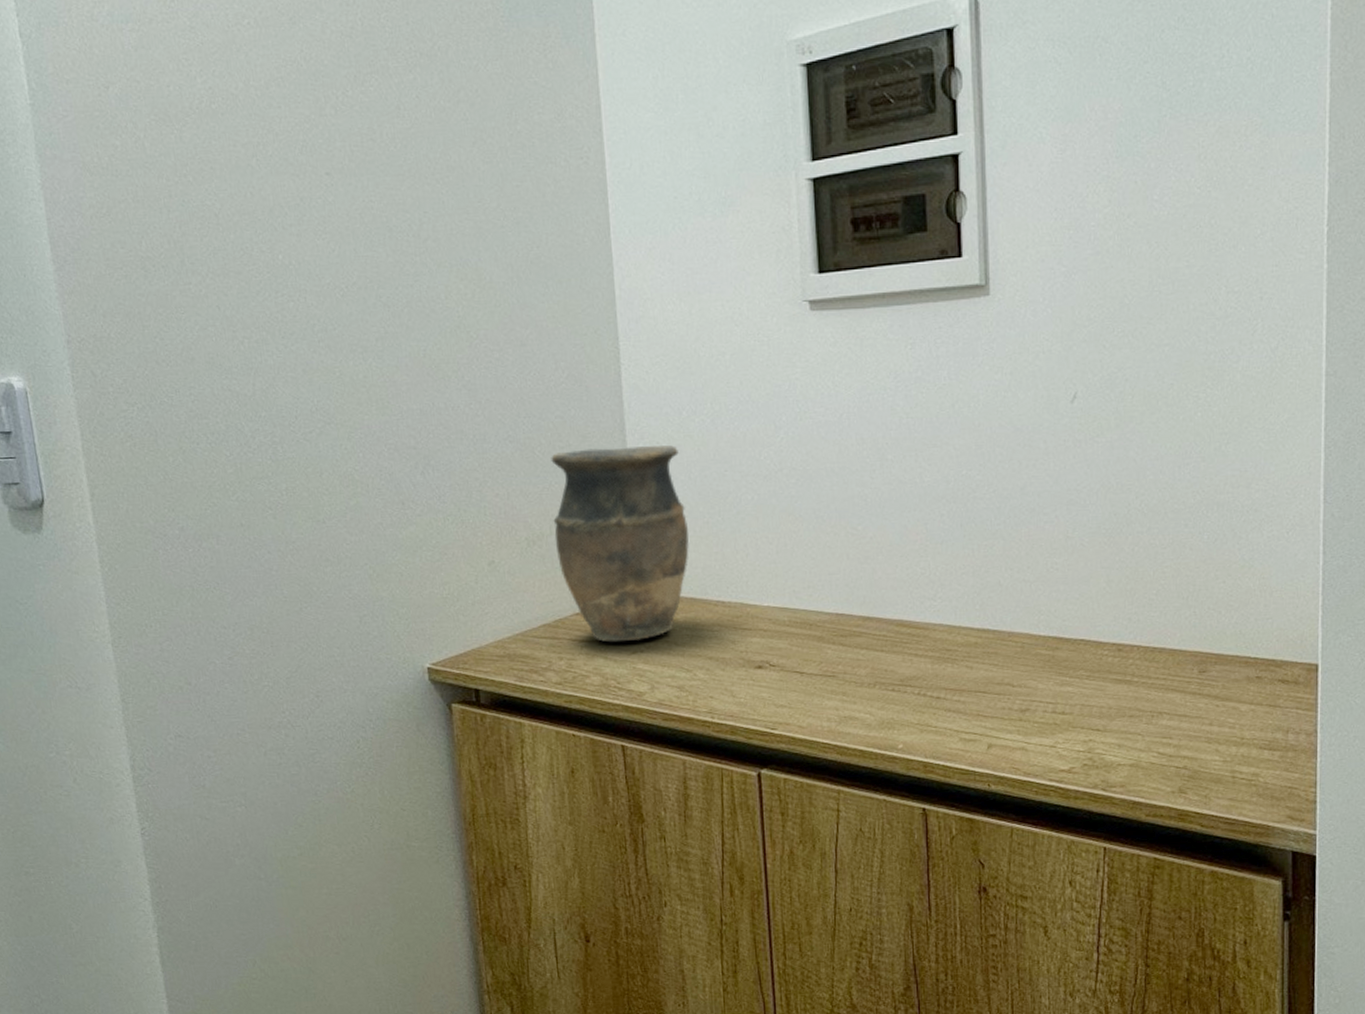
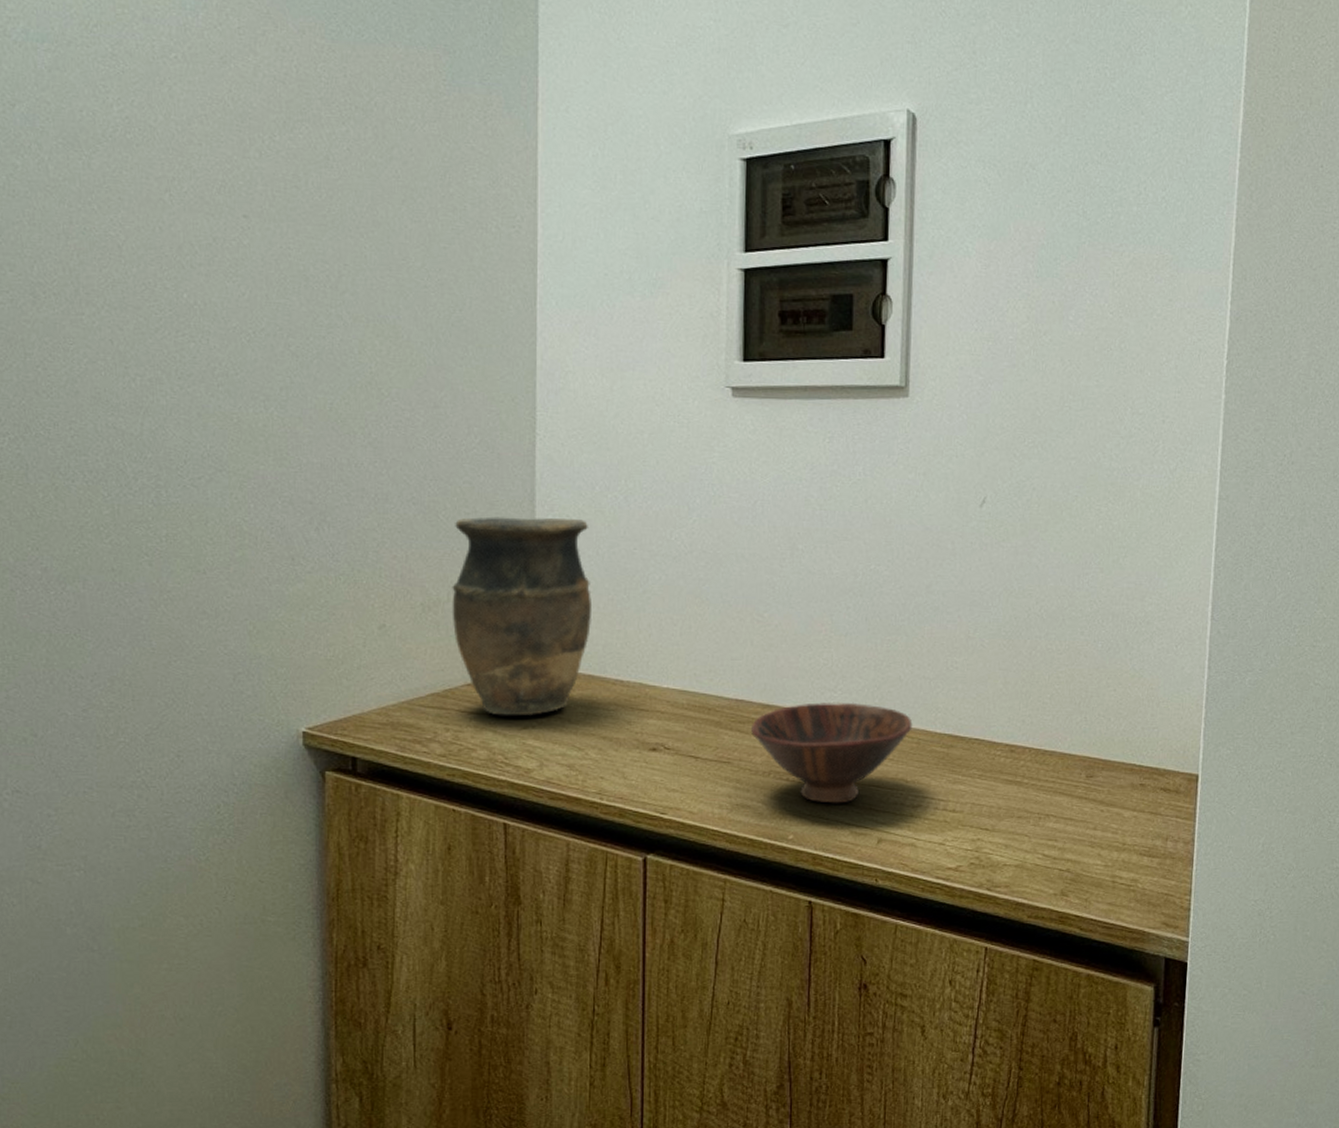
bowl: none [854,609,1016,712] -> present [751,702,913,804]

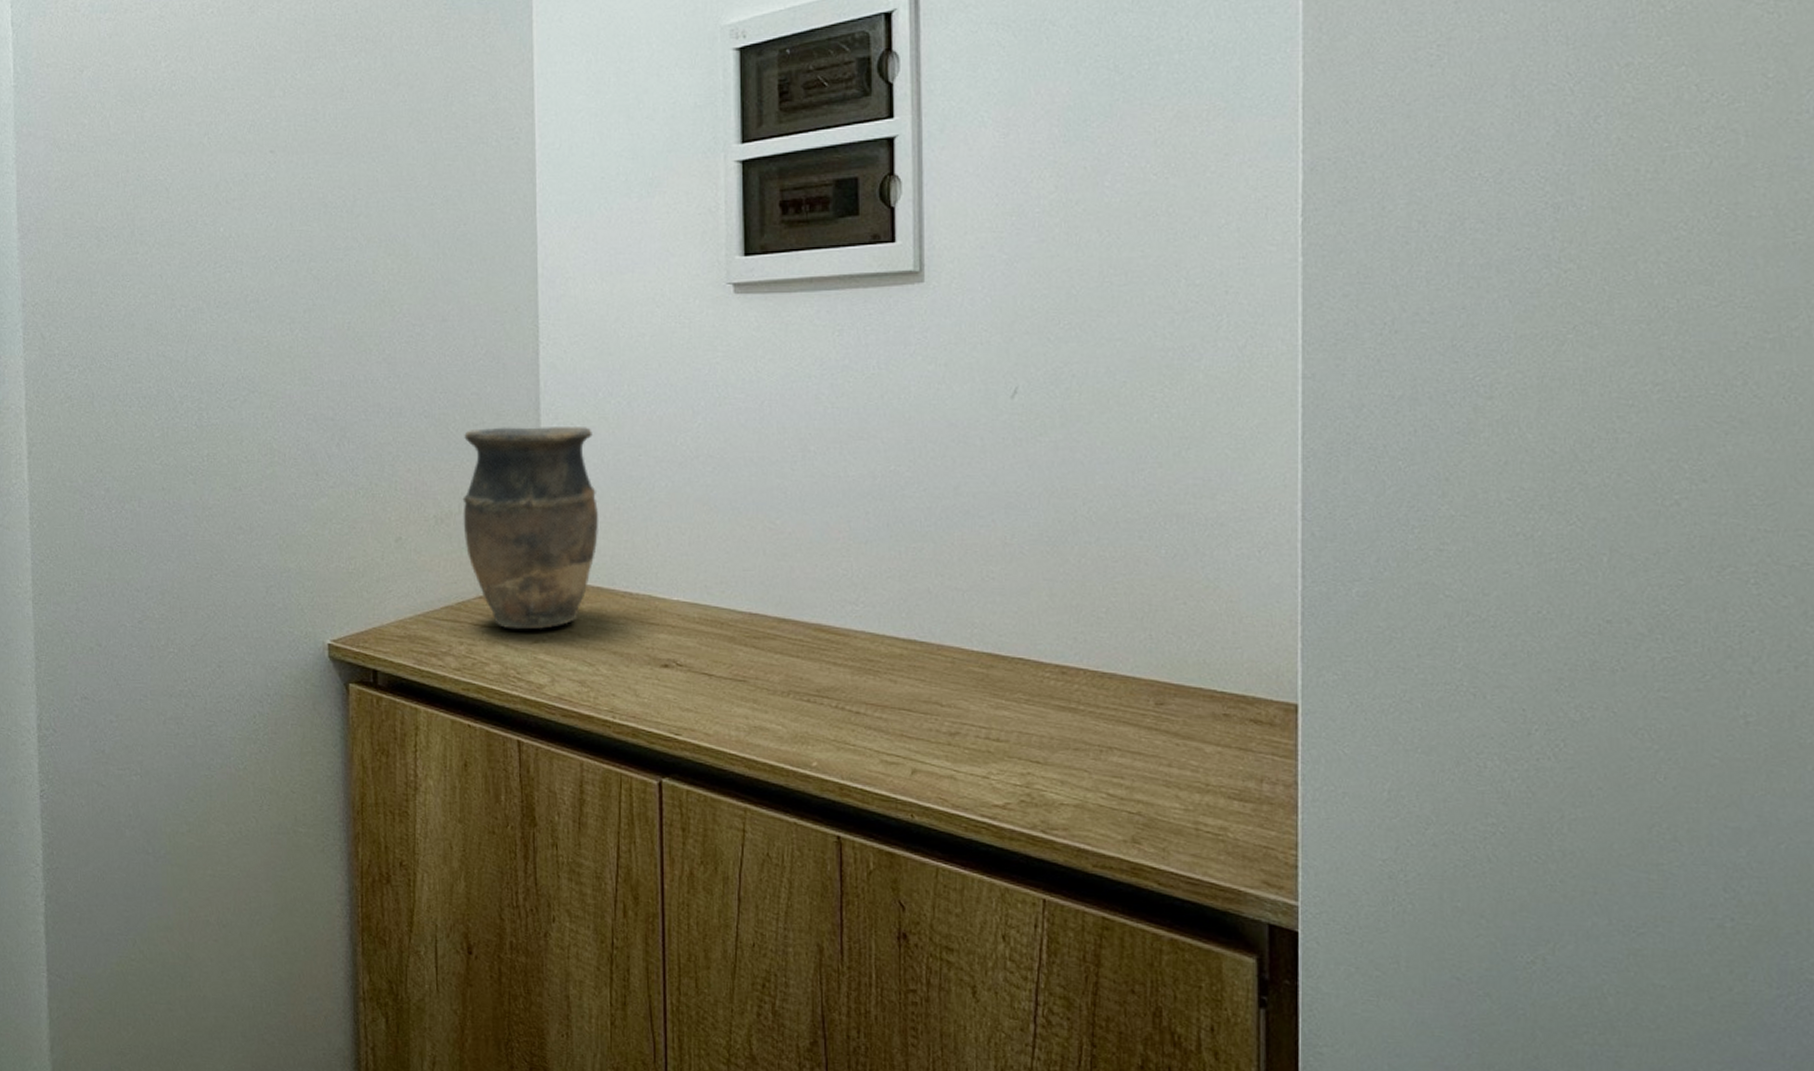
bowl: present [751,702,913,804] -> none [767,616,946,729]

